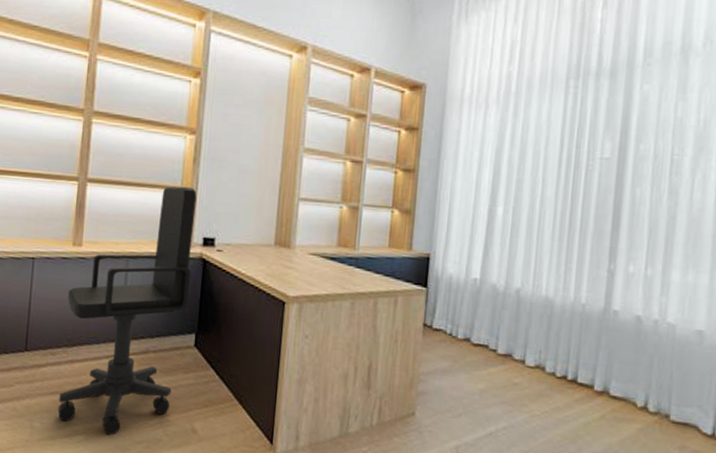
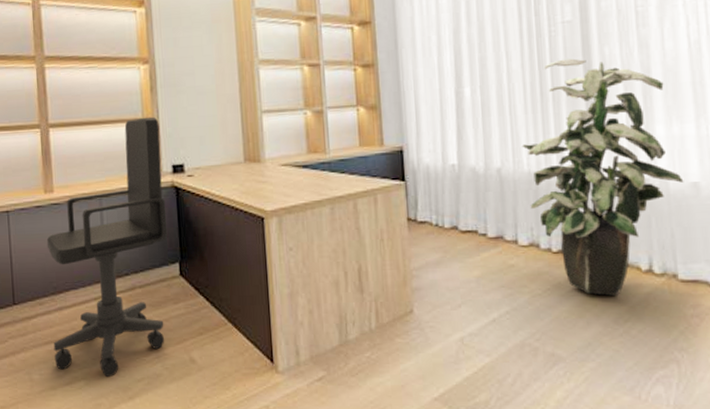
indoor plant: none [542,193,690,428] -> present [522,58,684,297]

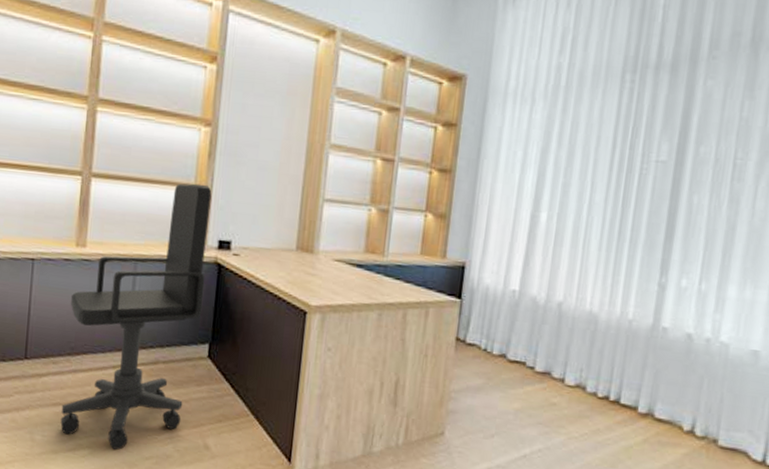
indoor plant: present [522,58,684,297] -> none [584,200,746,453]

